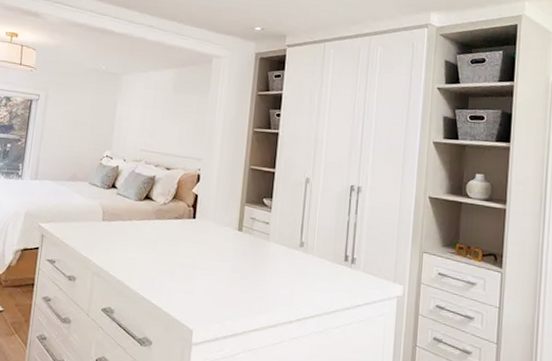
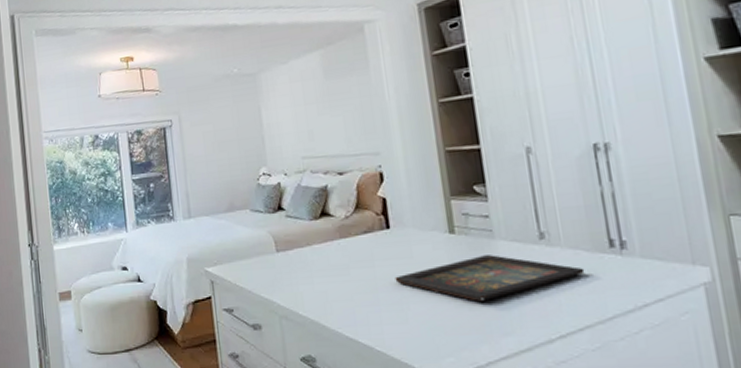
icon panel: none [190,251,325,286] -> present [394,255,585,301]

